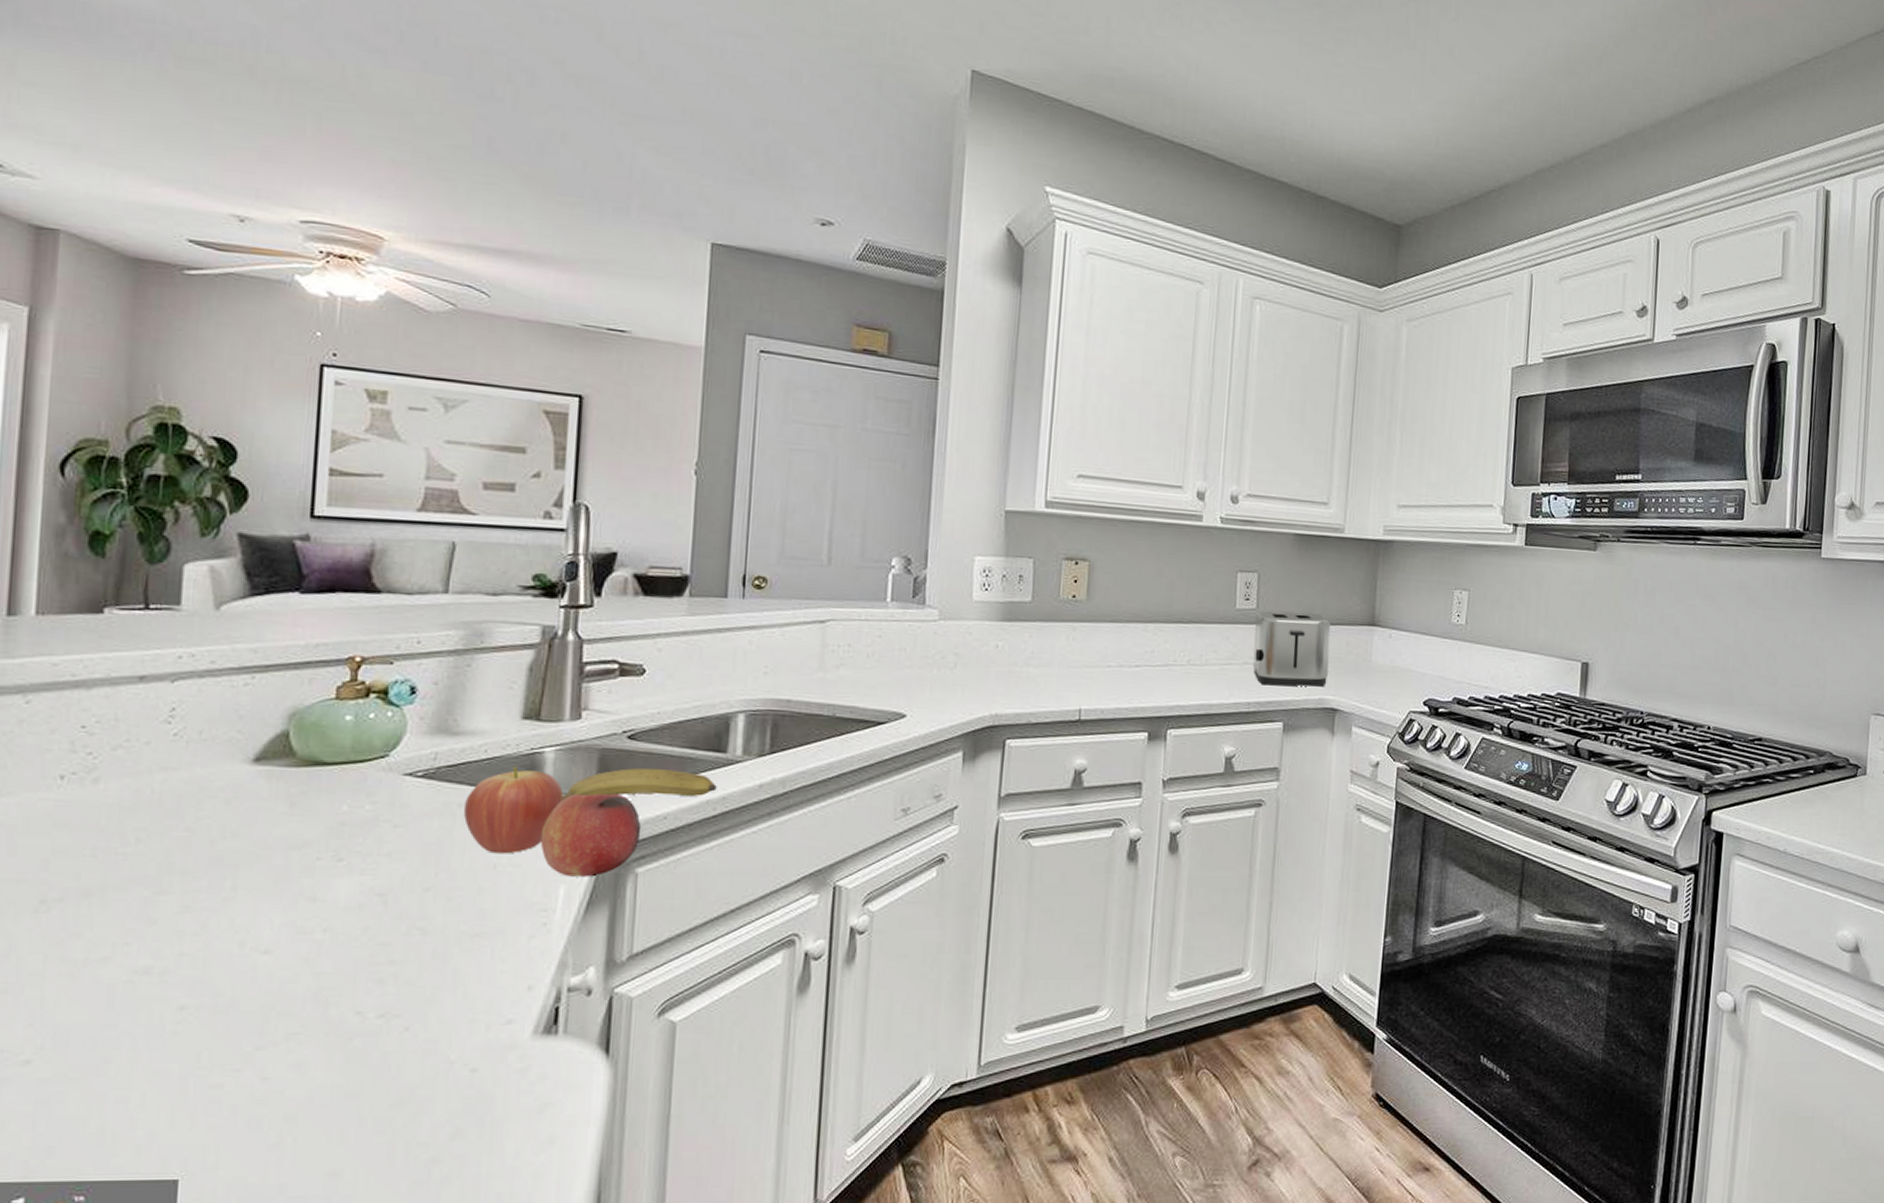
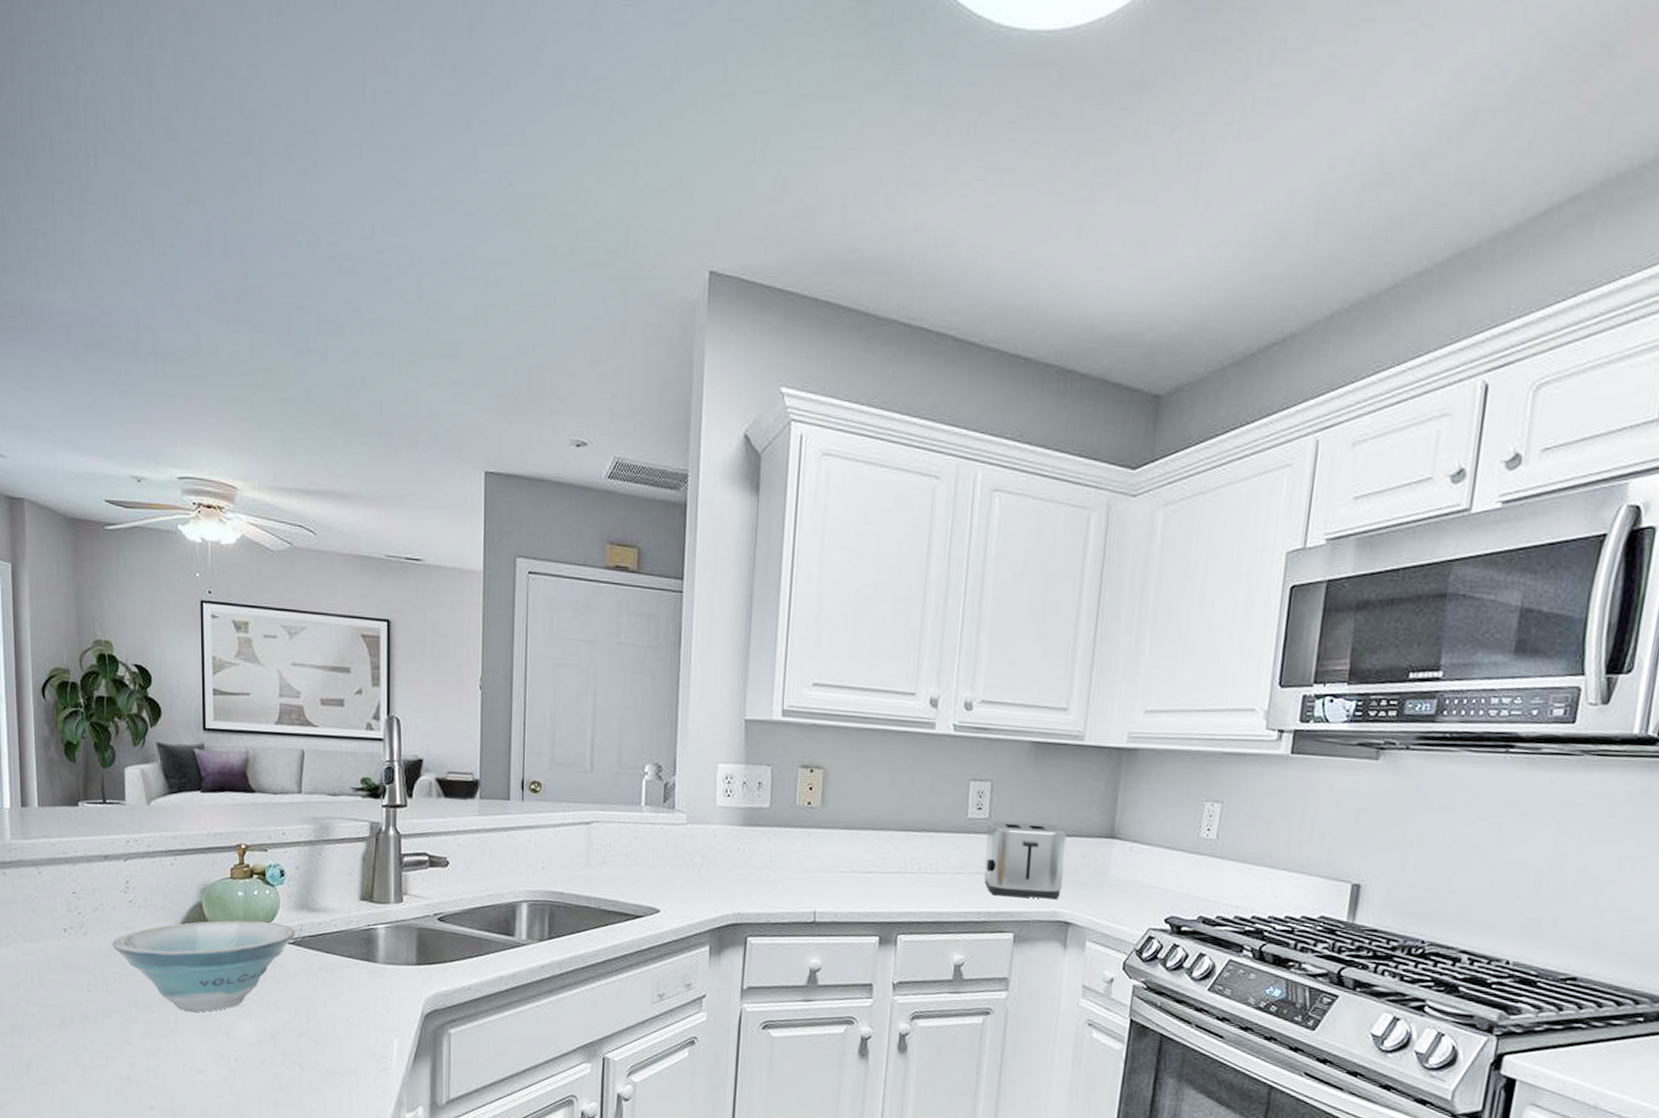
bowl: none [139,751,426,874] -> present [112,920,295,1012]
fruit: present [463,765,563,854] -> none [323,938,393,1010]
fruit: present [540,793,642,877] -> none [378,964,452,1034]
fruit: present [561,768,717,801] -> none [391,945,508,973]

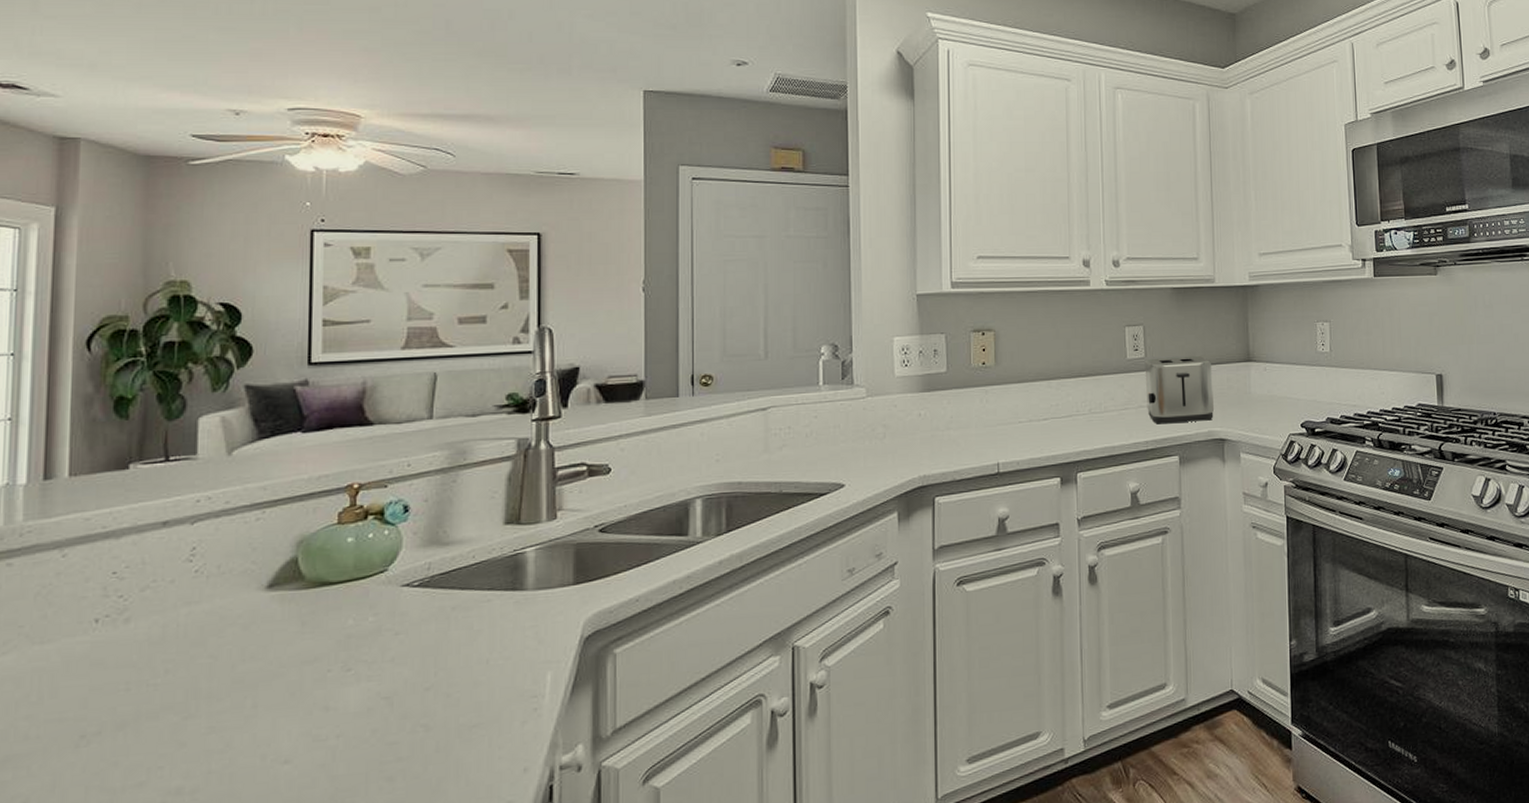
bowl: present [112,920,295,1012] -> none [166,566,421,691]

